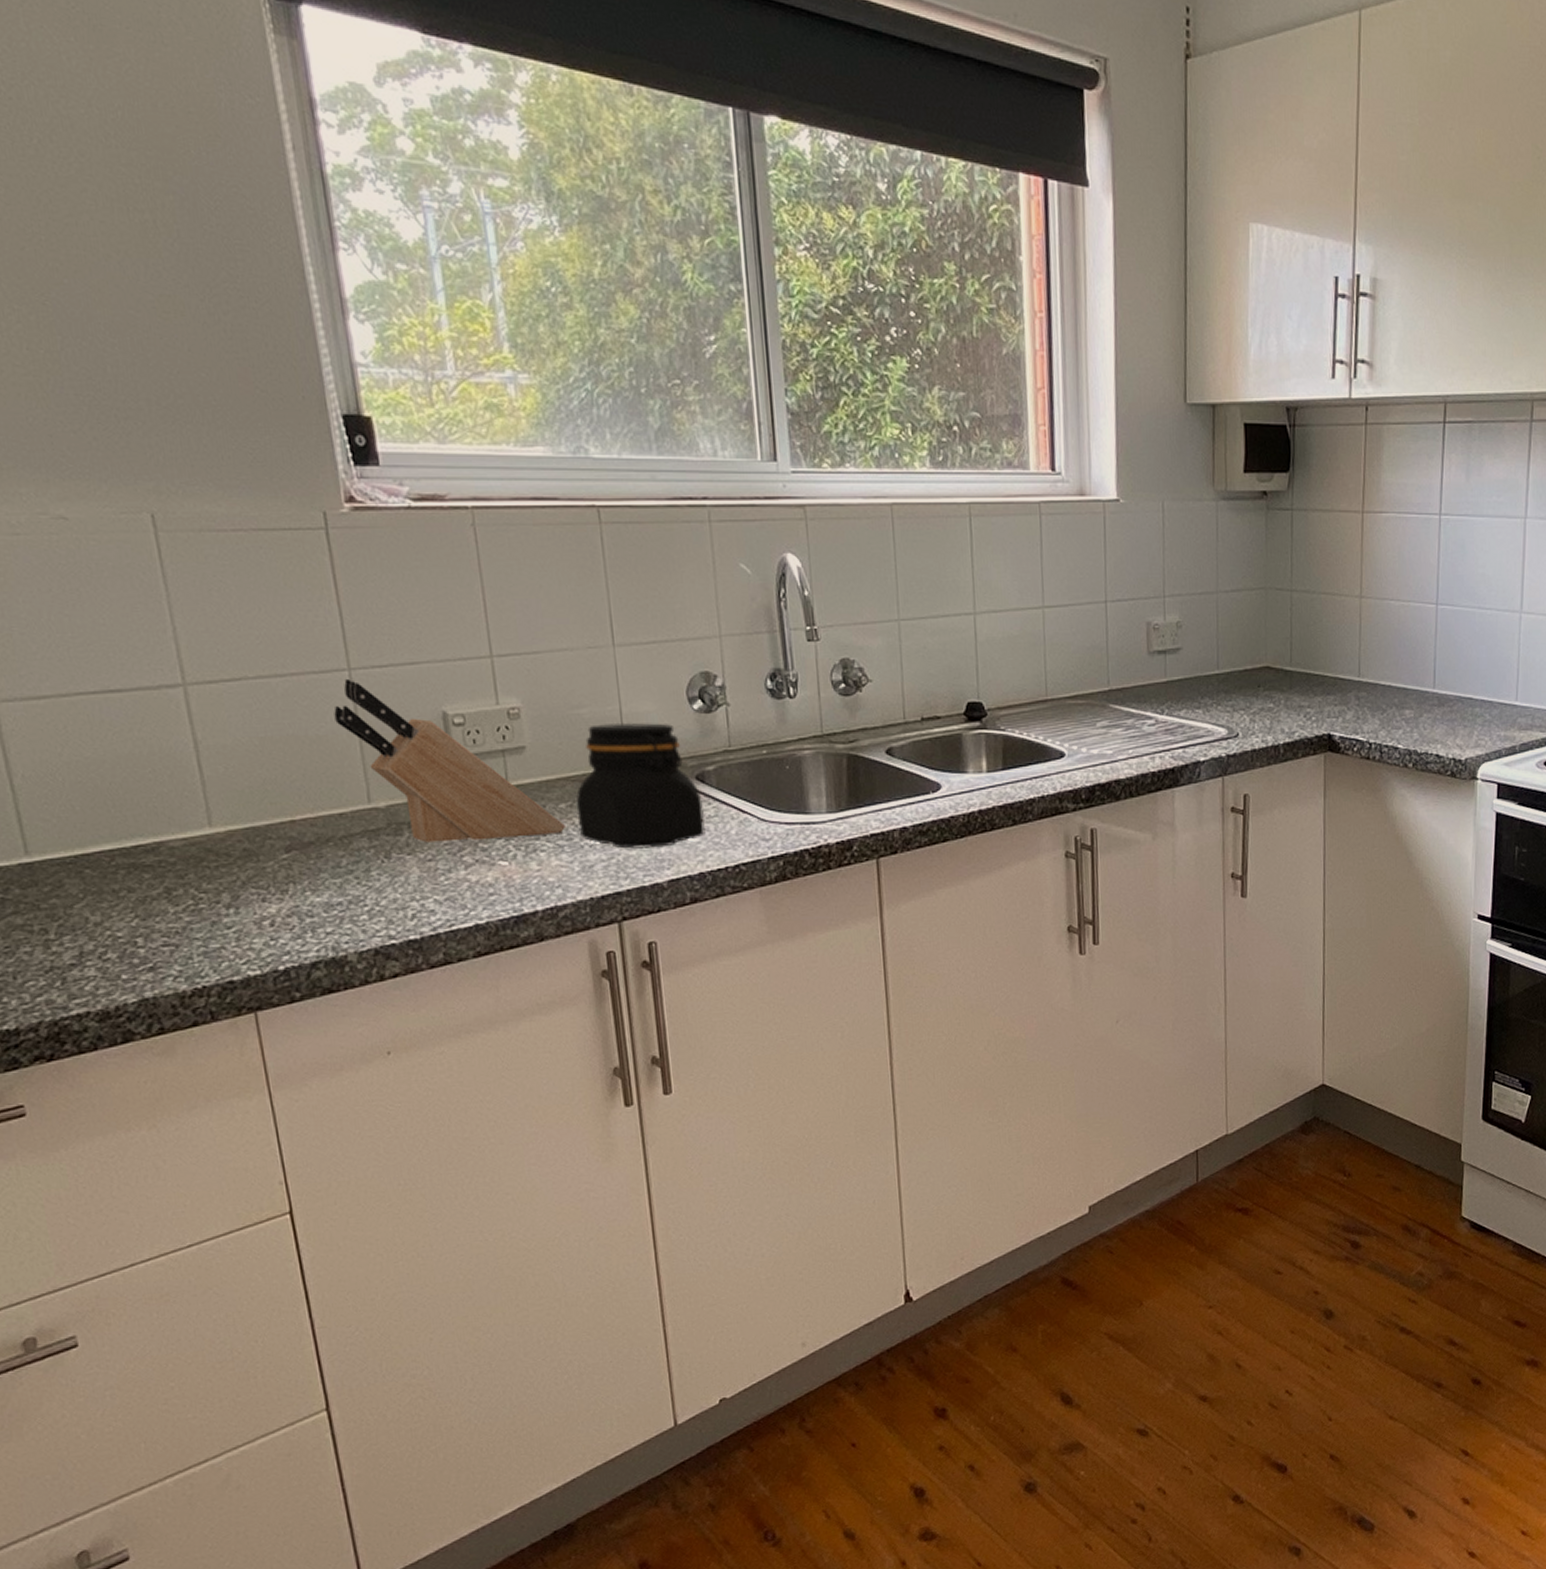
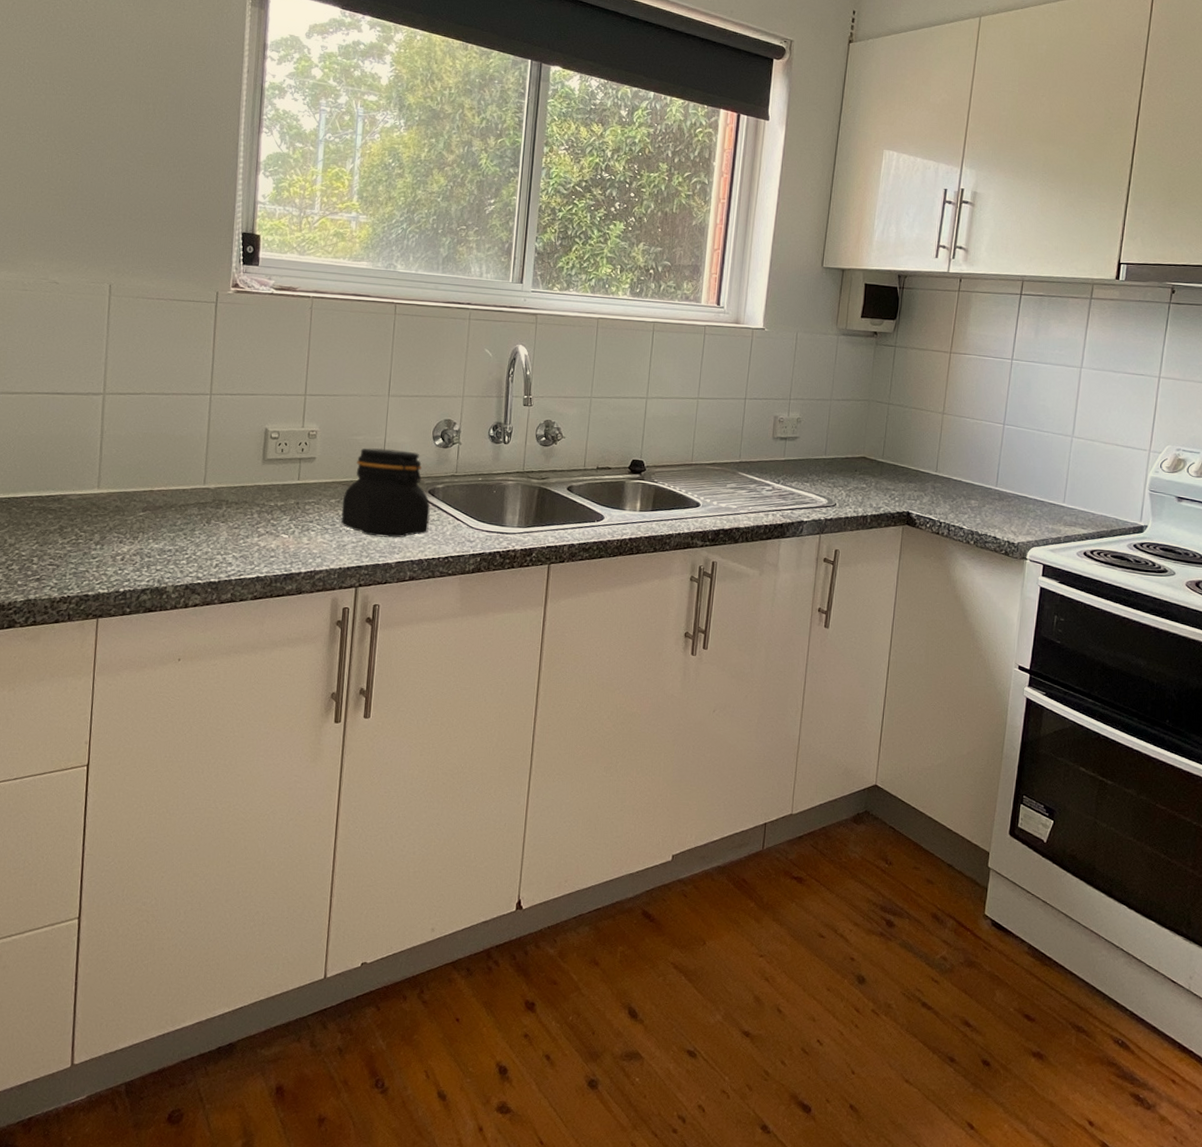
knife block: present [334,678,565,843] -> none [194,400,332,520]

